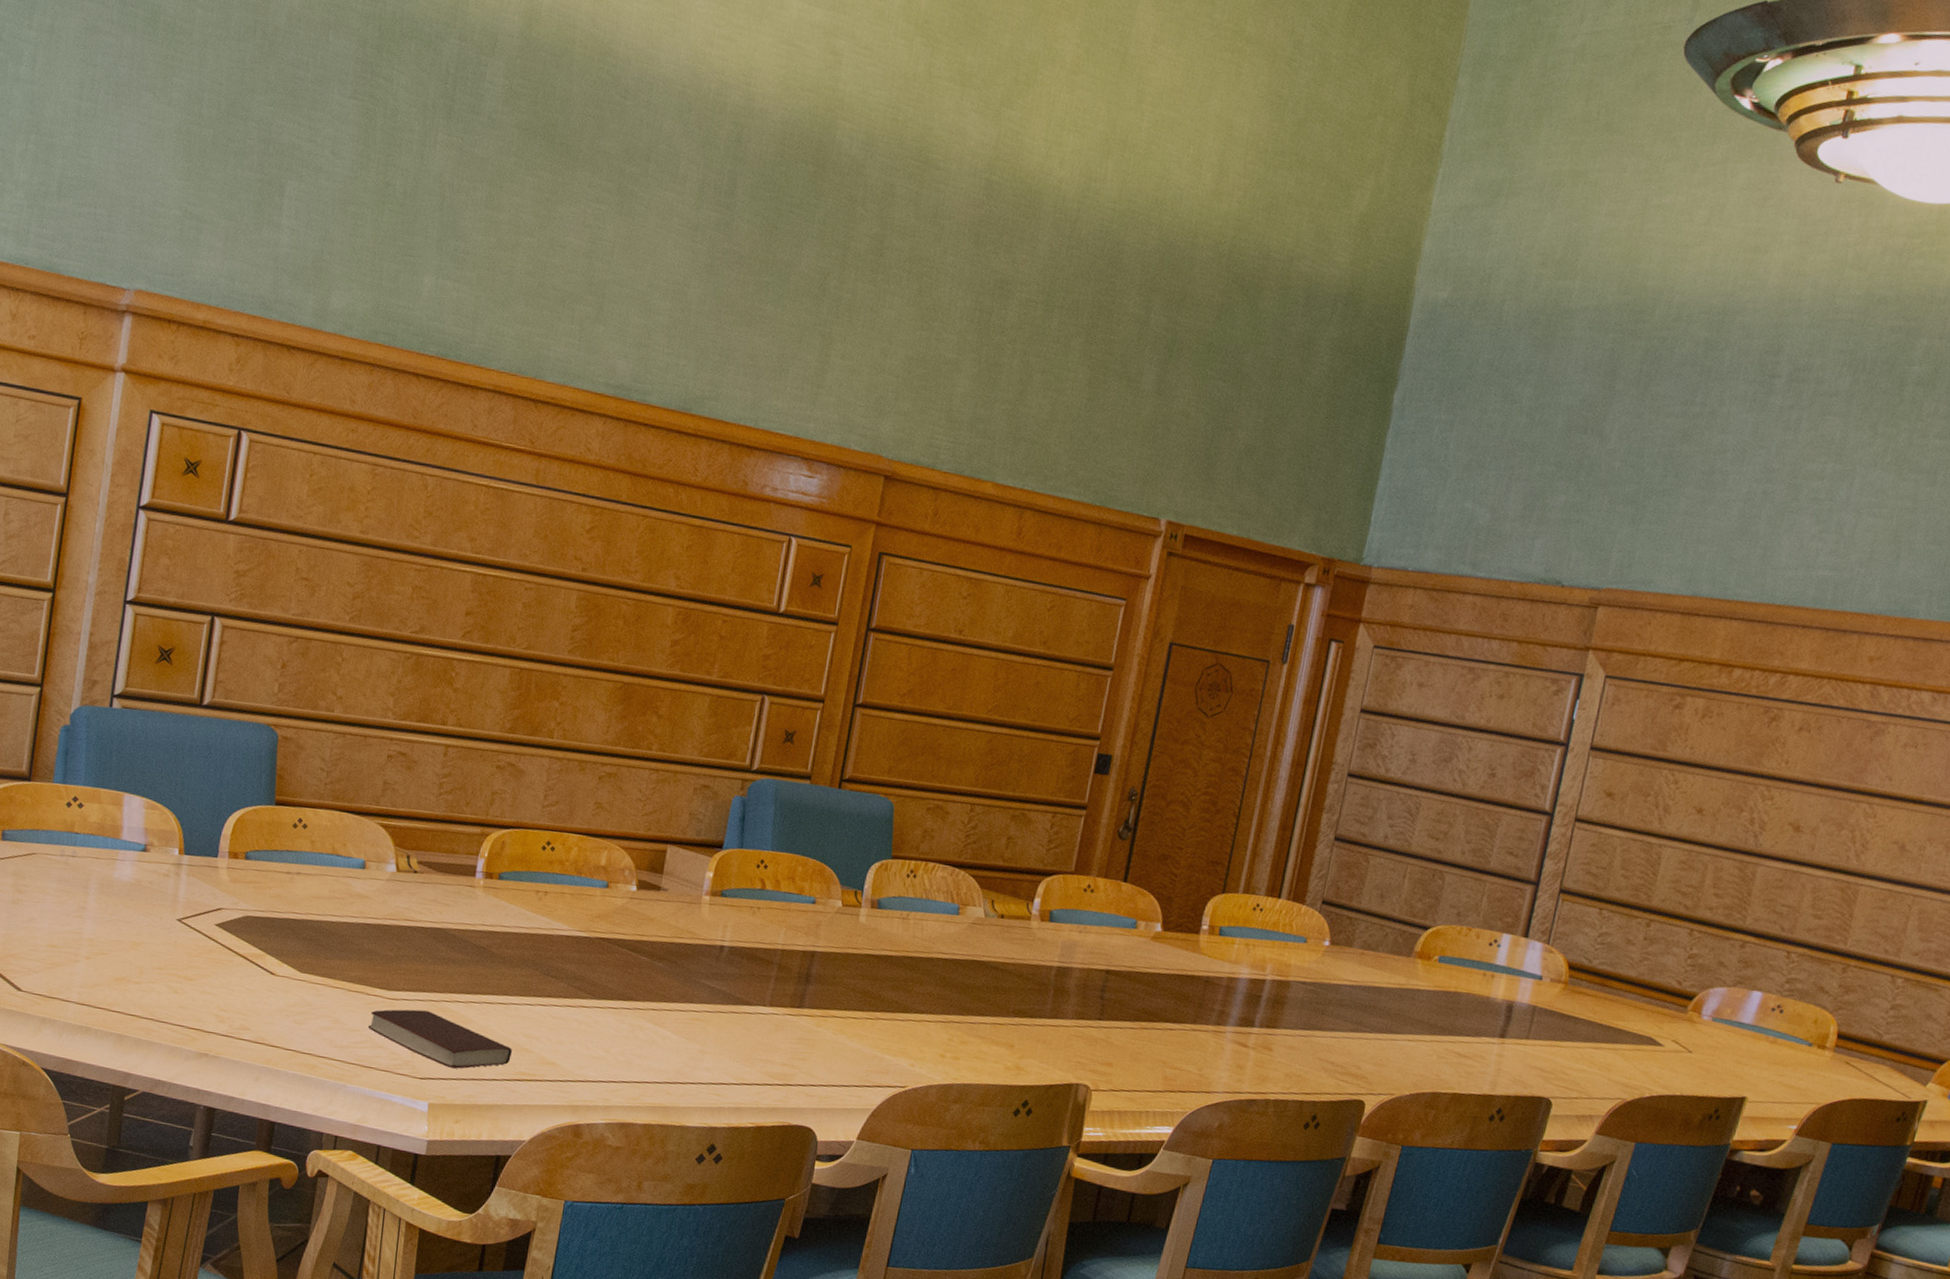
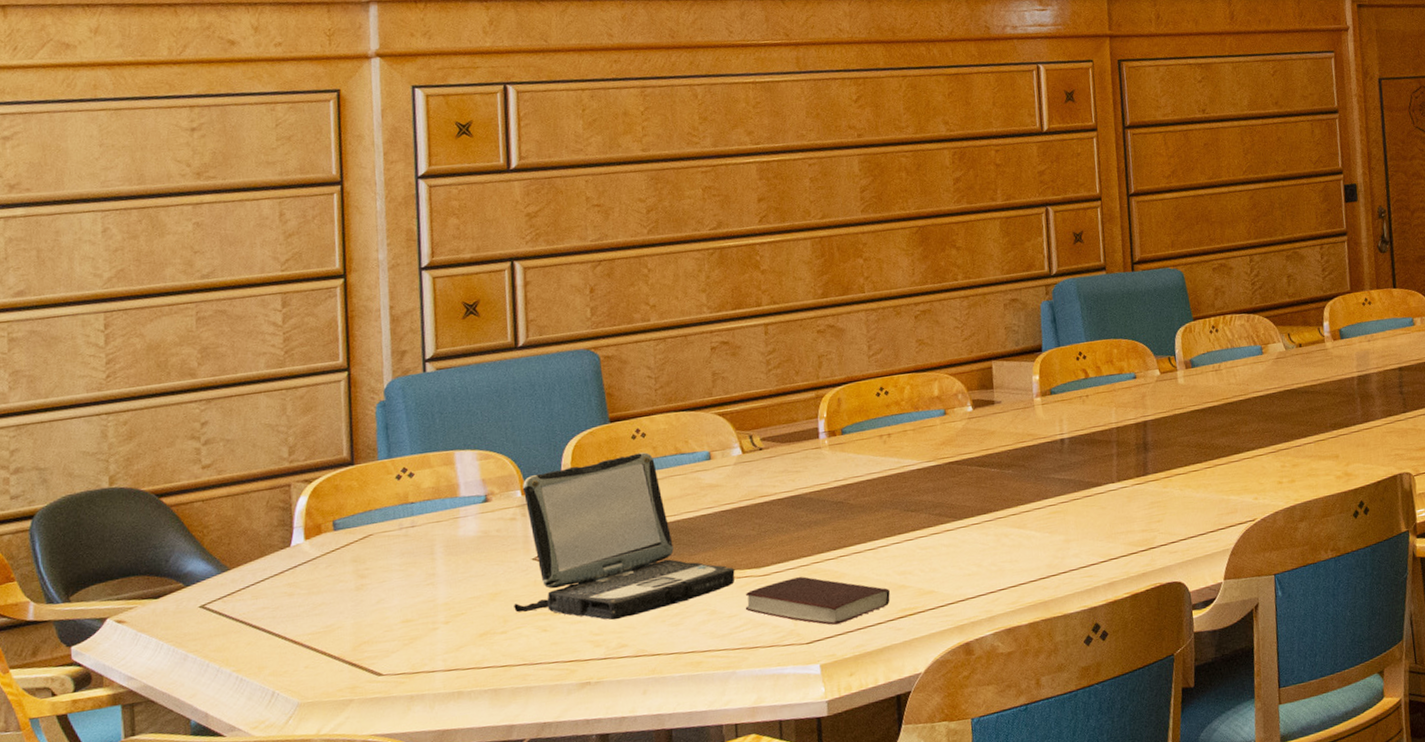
laptop: none [151,837,366,1003] -> present [514,452,735,620]

